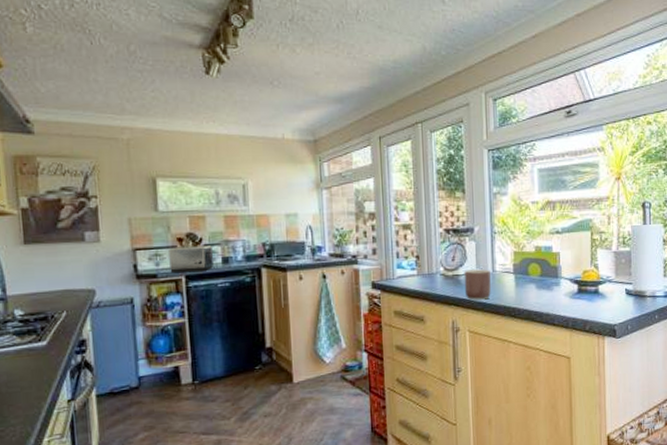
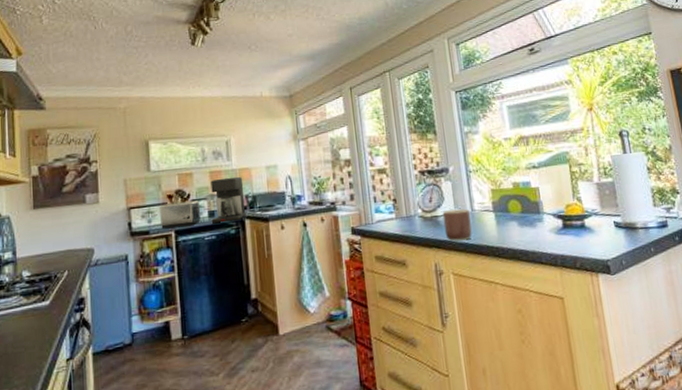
coffee maker: none [225,222,263,271] -> present [210,176,246,224]

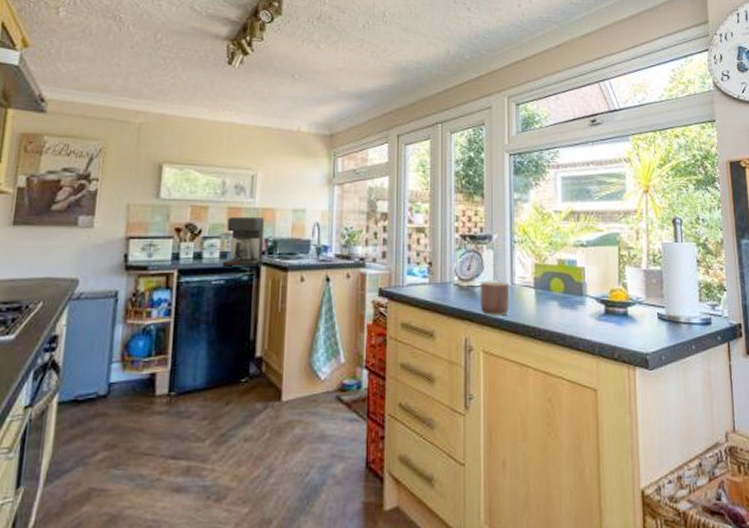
toaster: present [160,200,201,230] -> none [162,238,211,267]

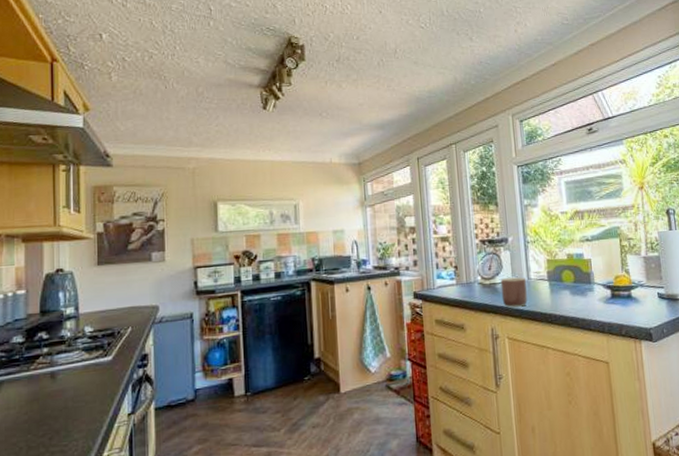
coffee maker: present [222,216,265,267] -> none [277,239,312,285]

